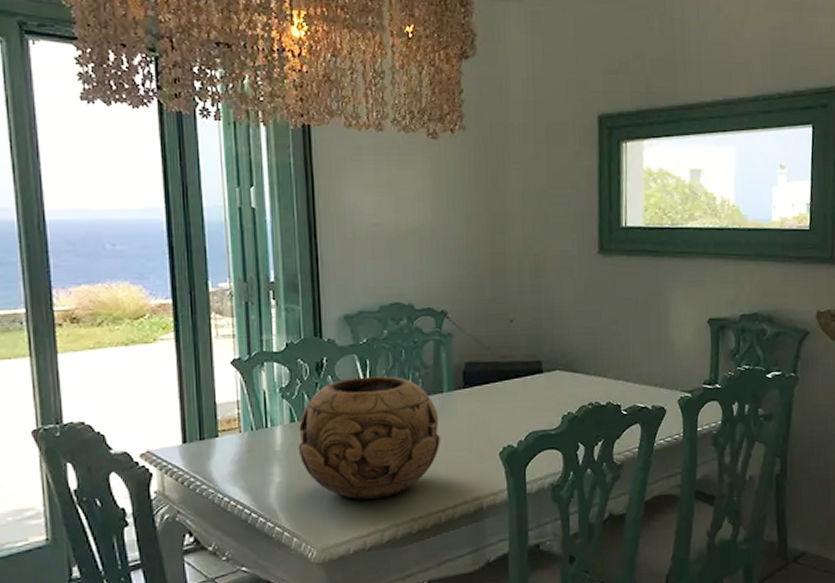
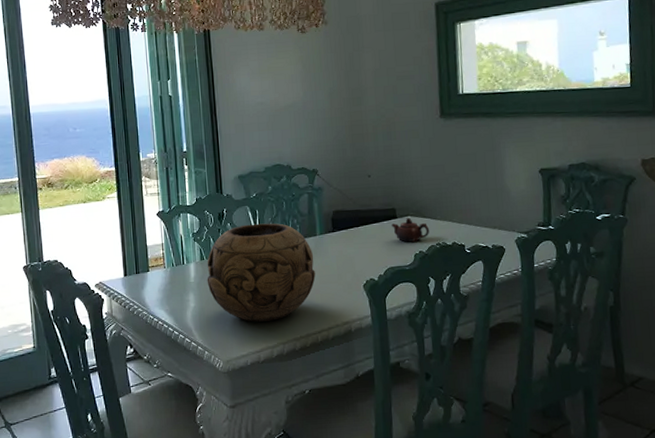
teapot: none [536,372,580,402] -> present [391,218,429,242]

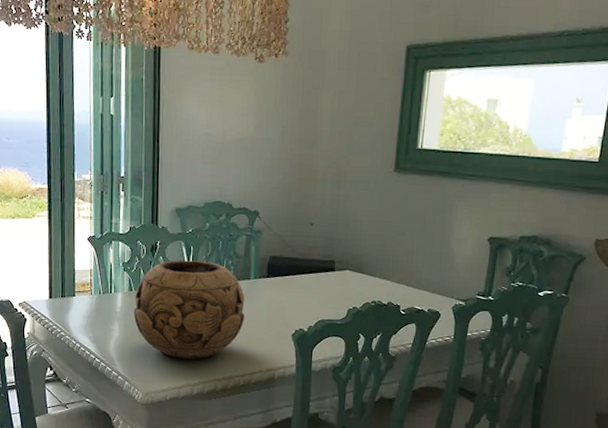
teapot: present [391,218,429,242] -> none [328,272,366,297]

